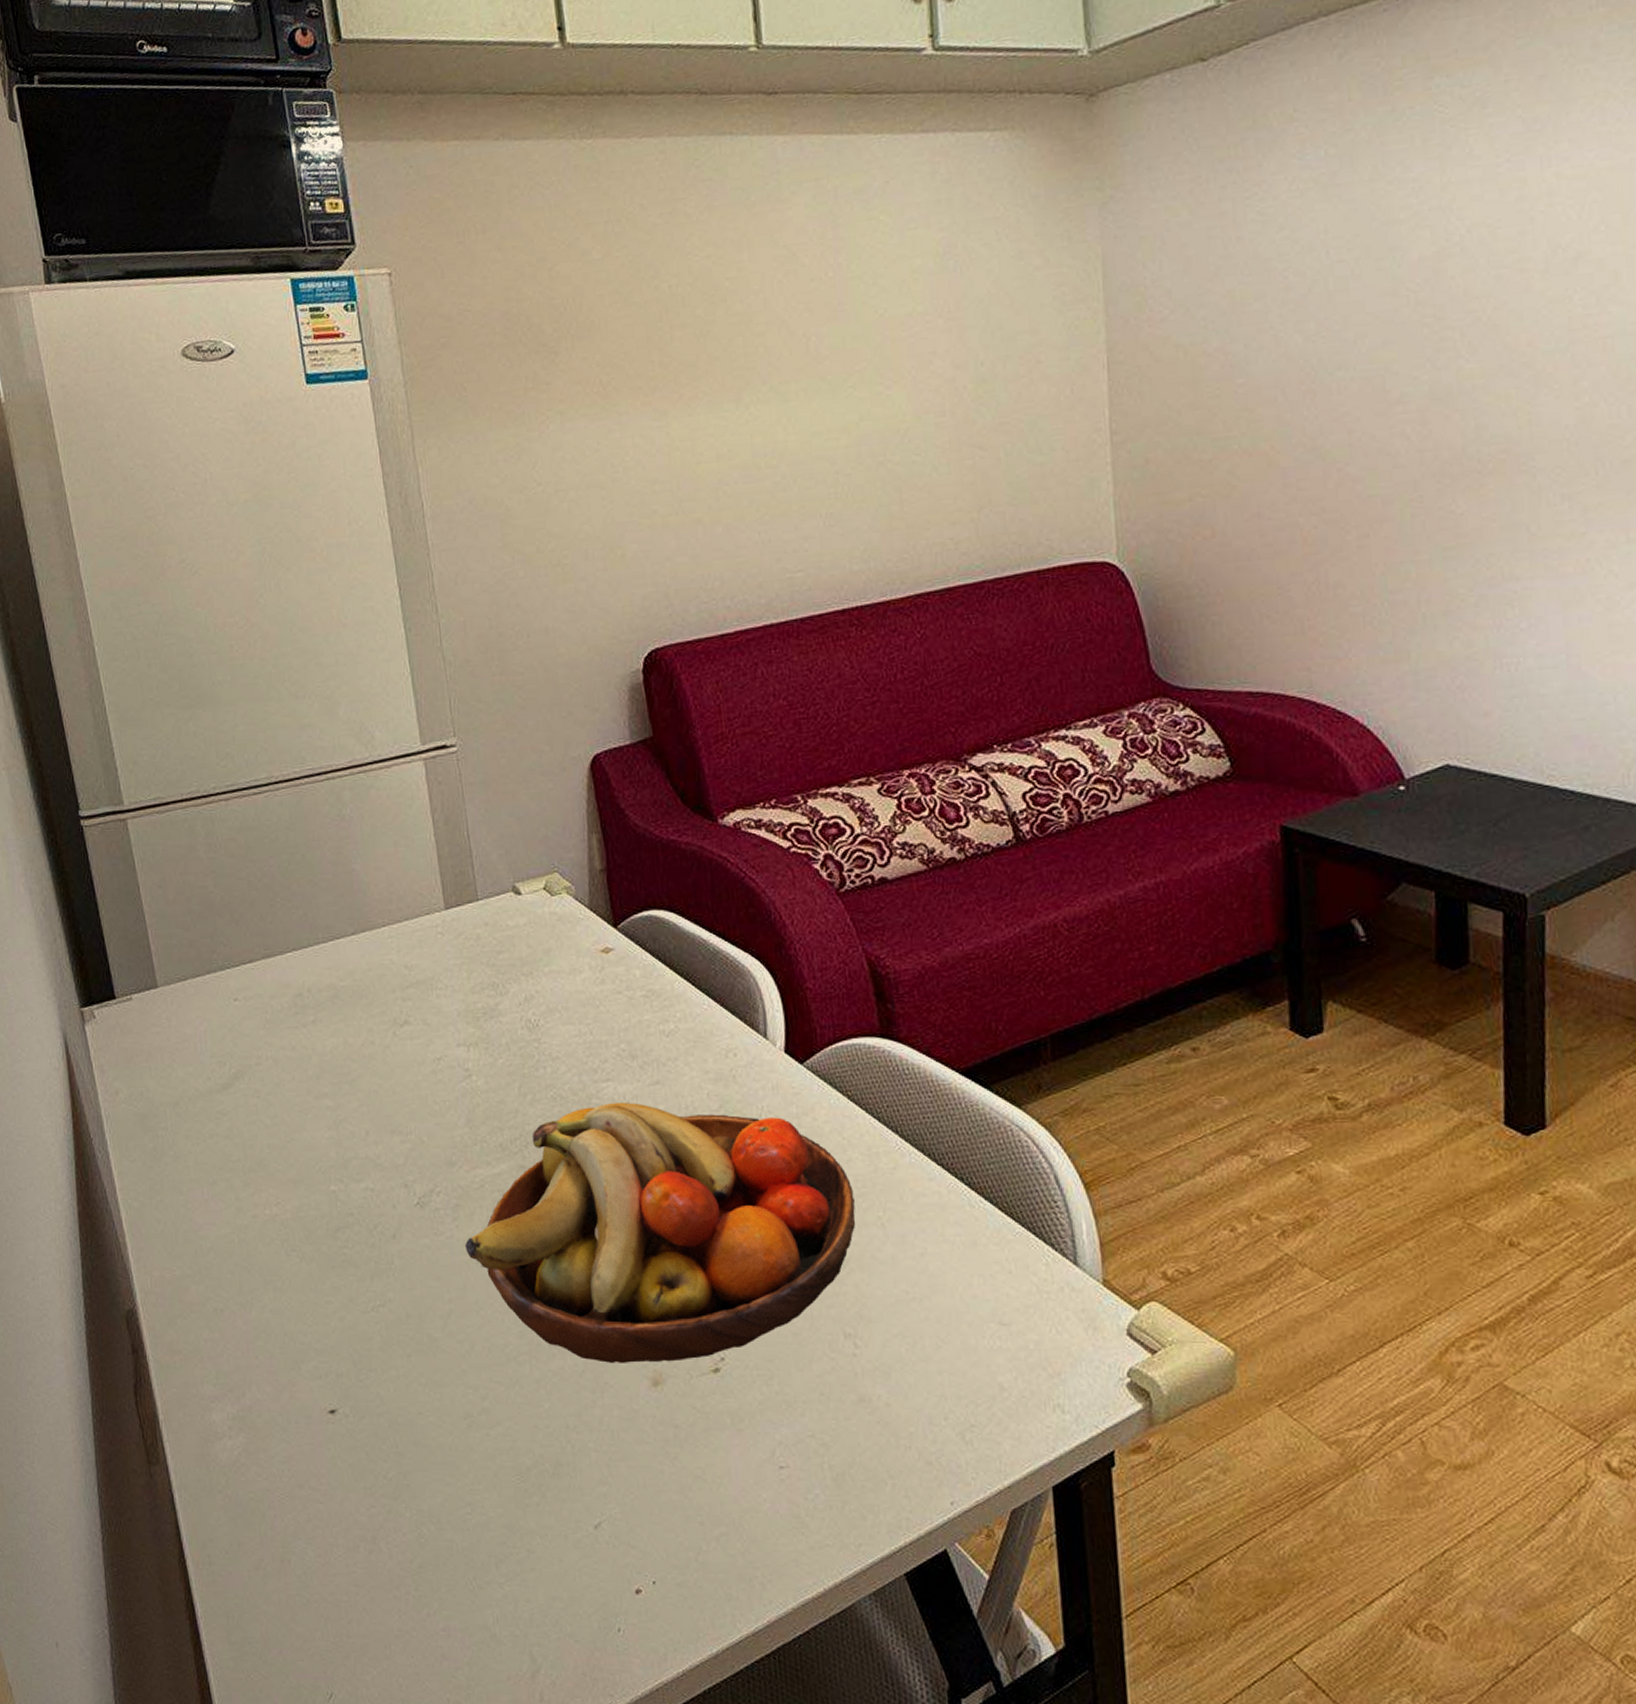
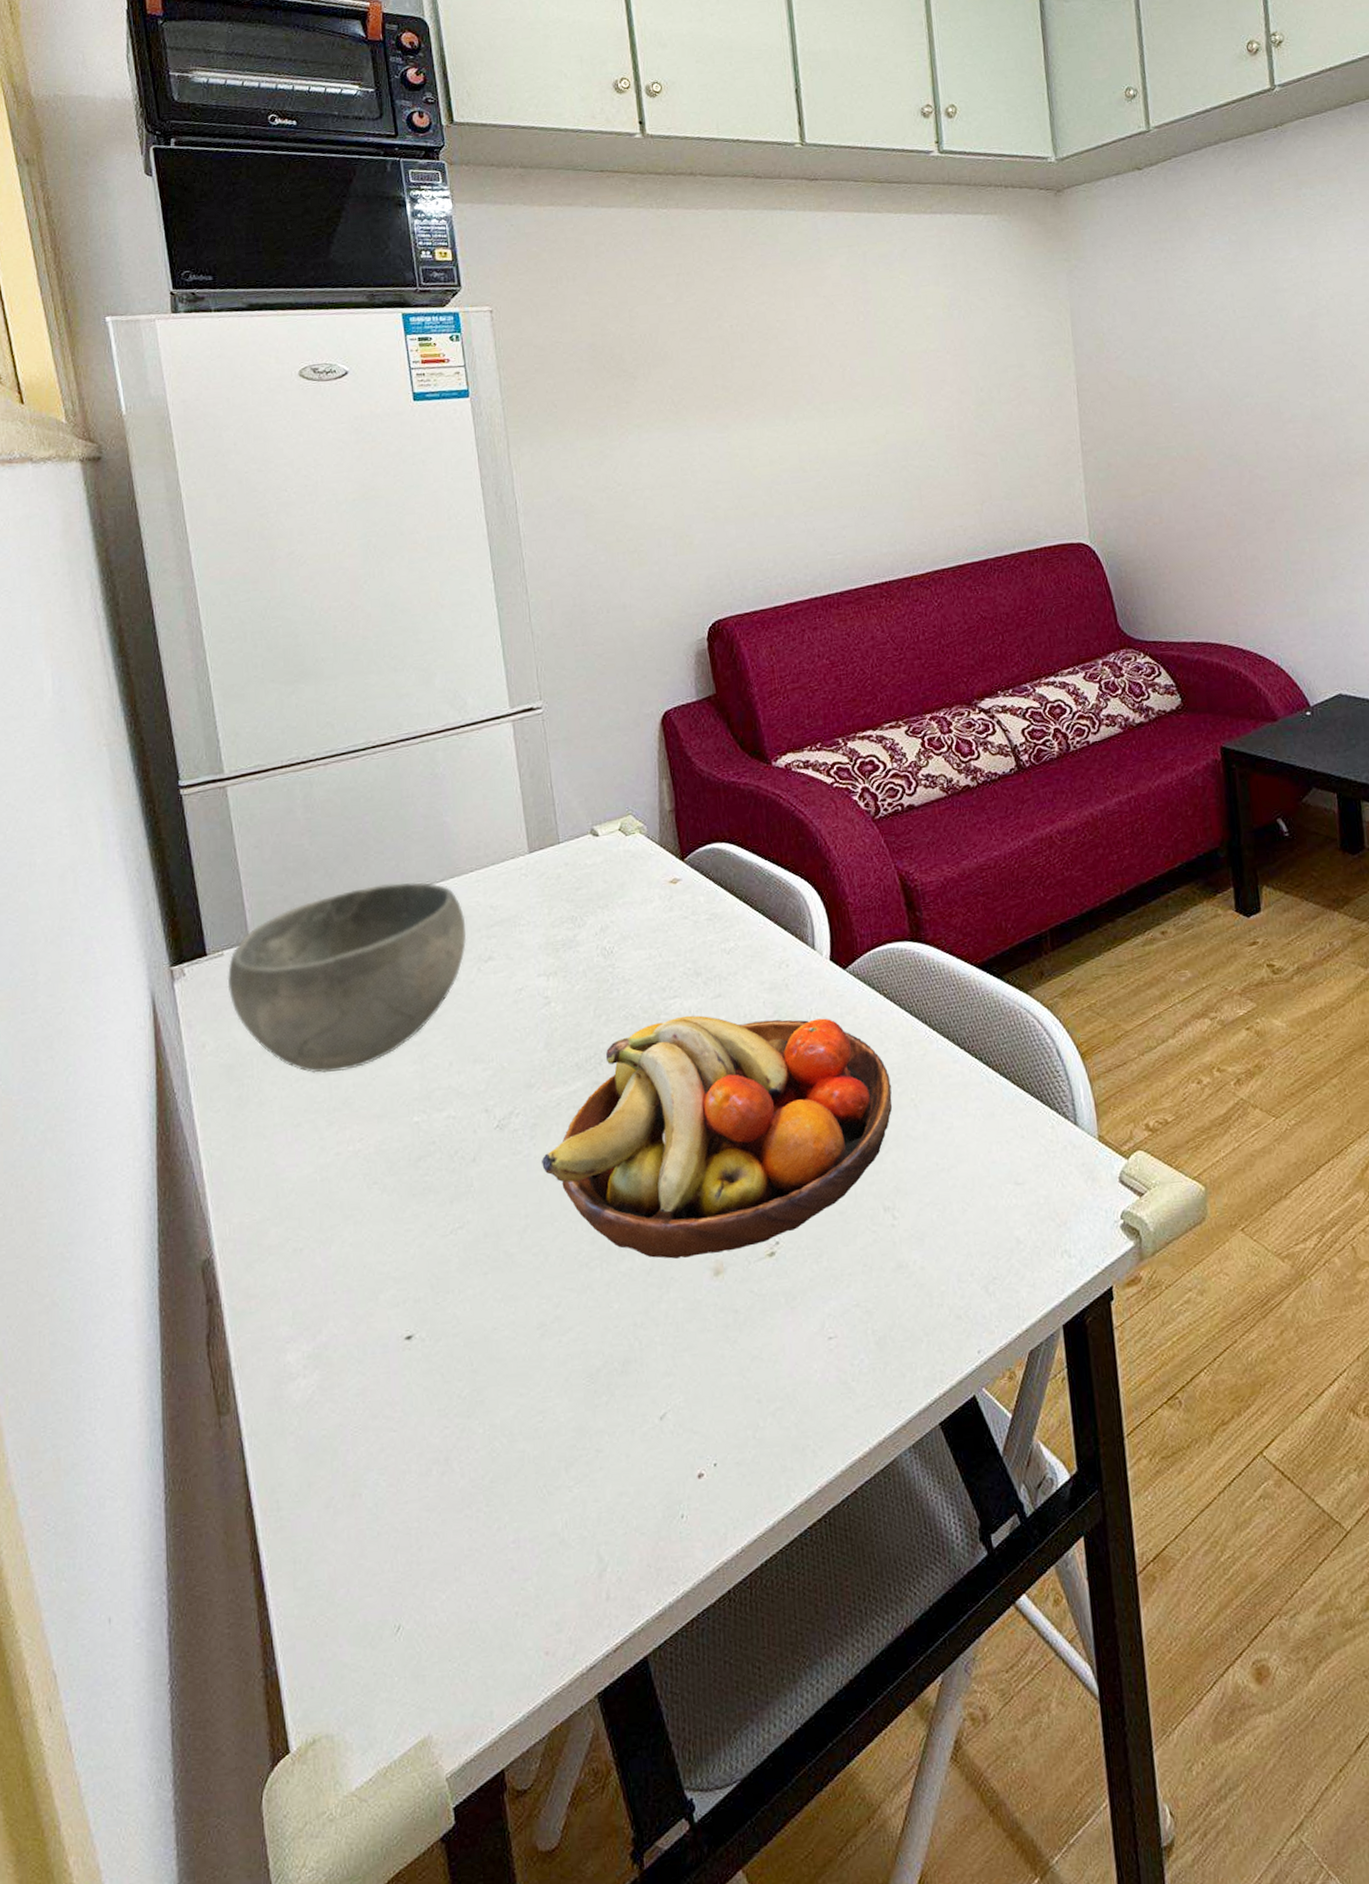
bowl: none [136,933,381,1131] -> present [227,882,467,1074]

